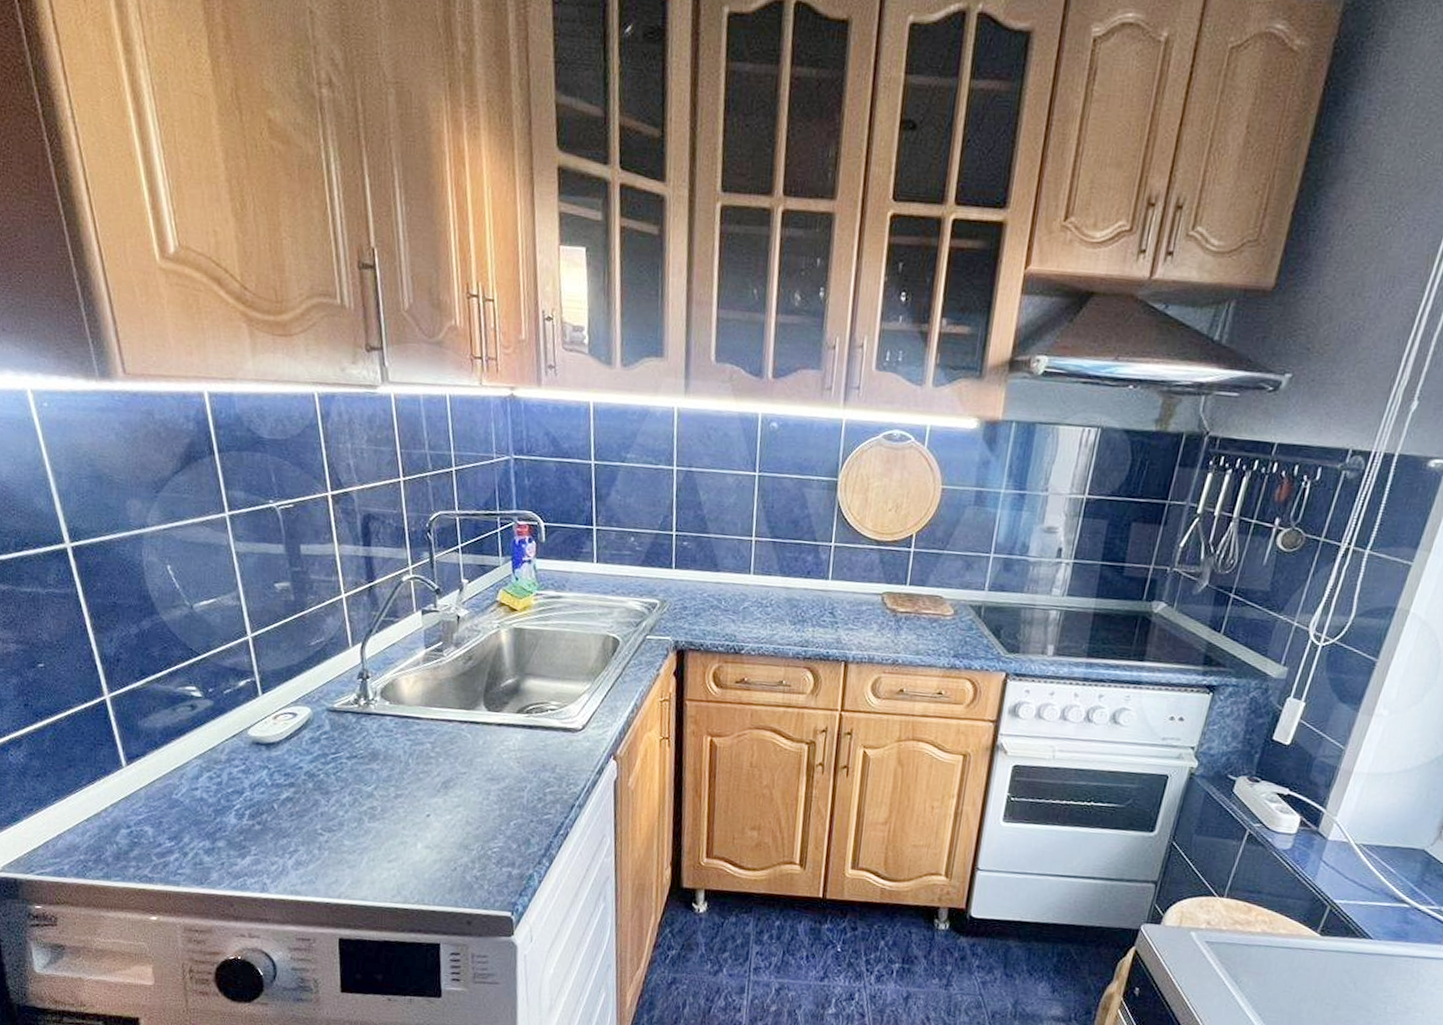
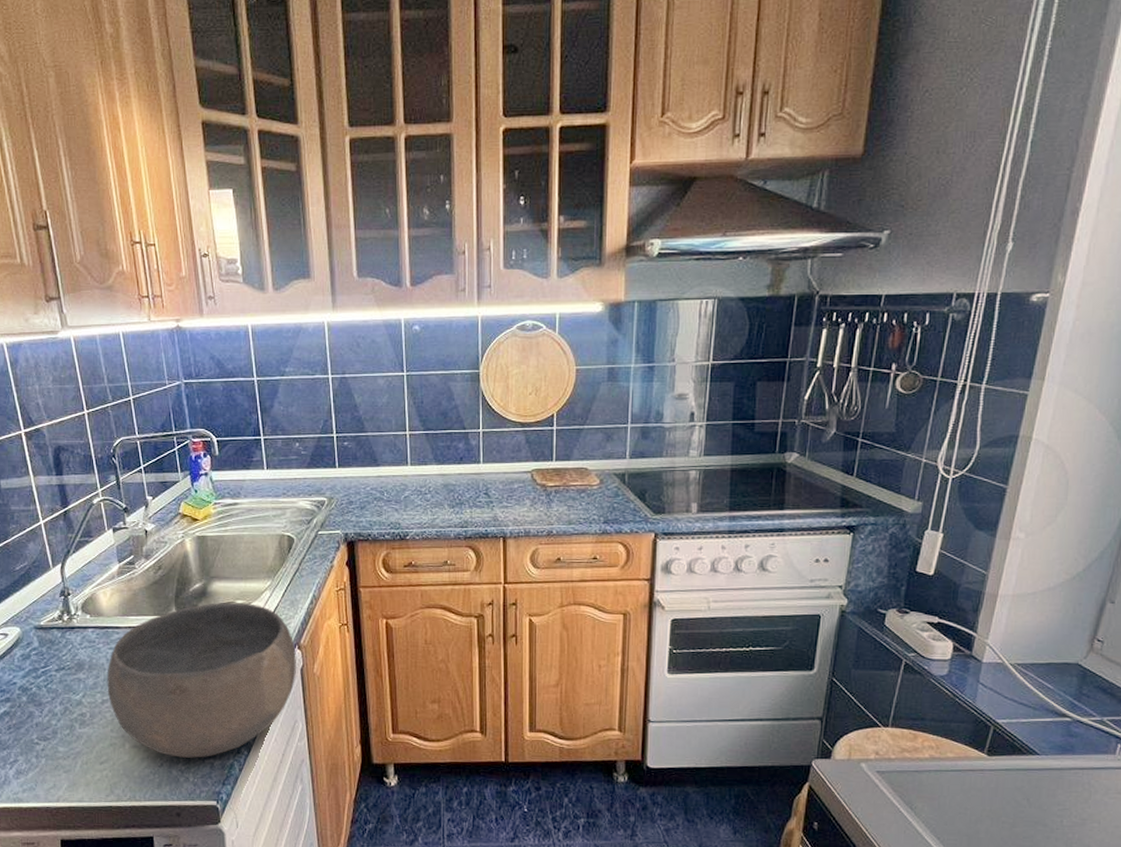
bowl: none [402,701,611,865] -> present [107,603,296,758]

